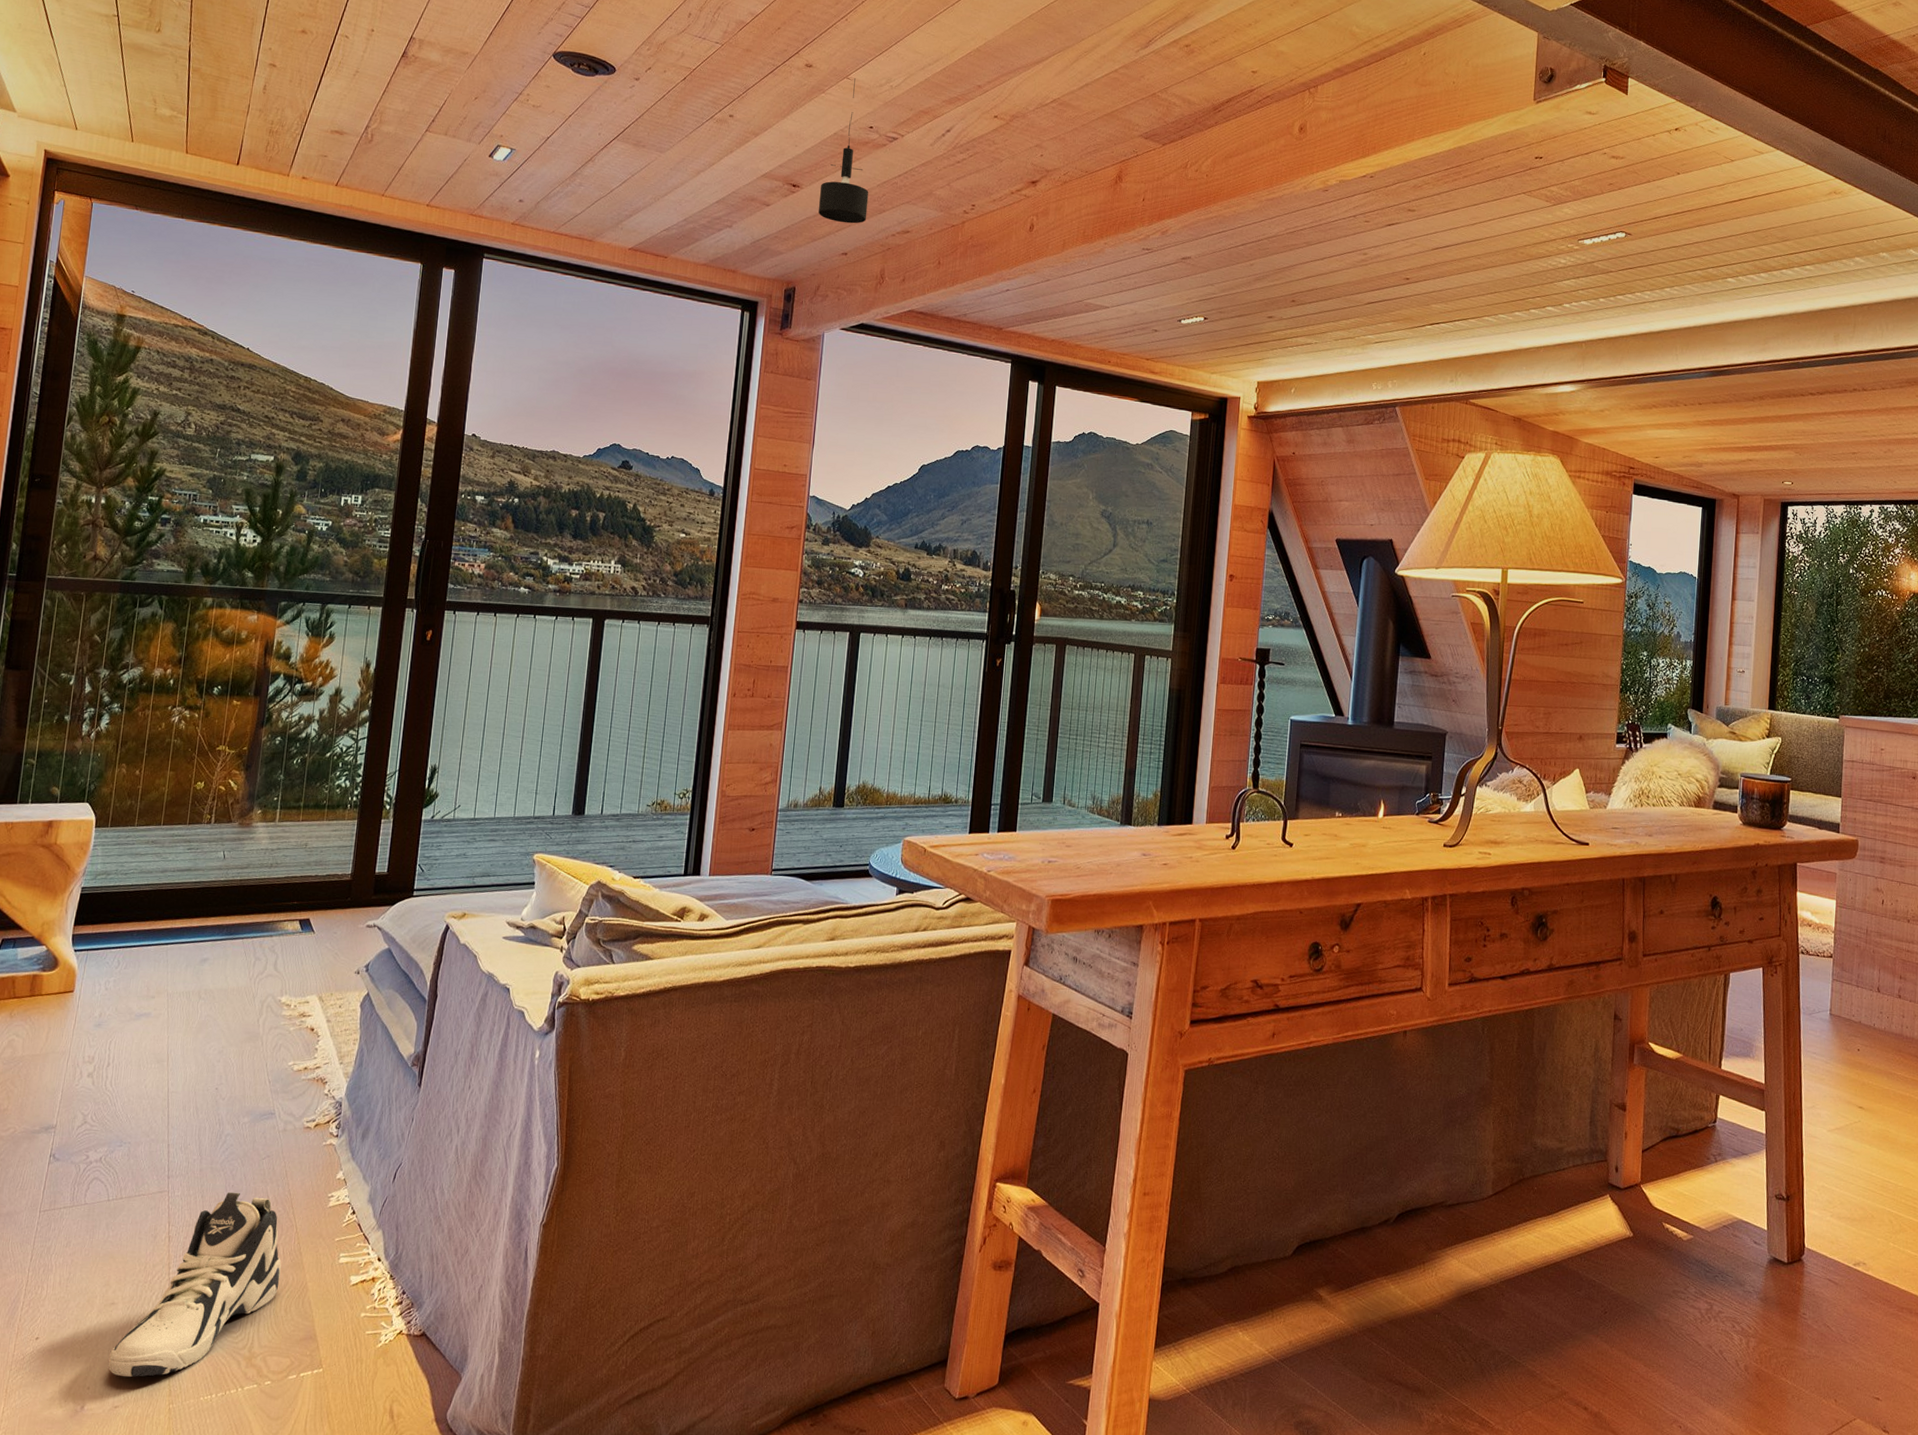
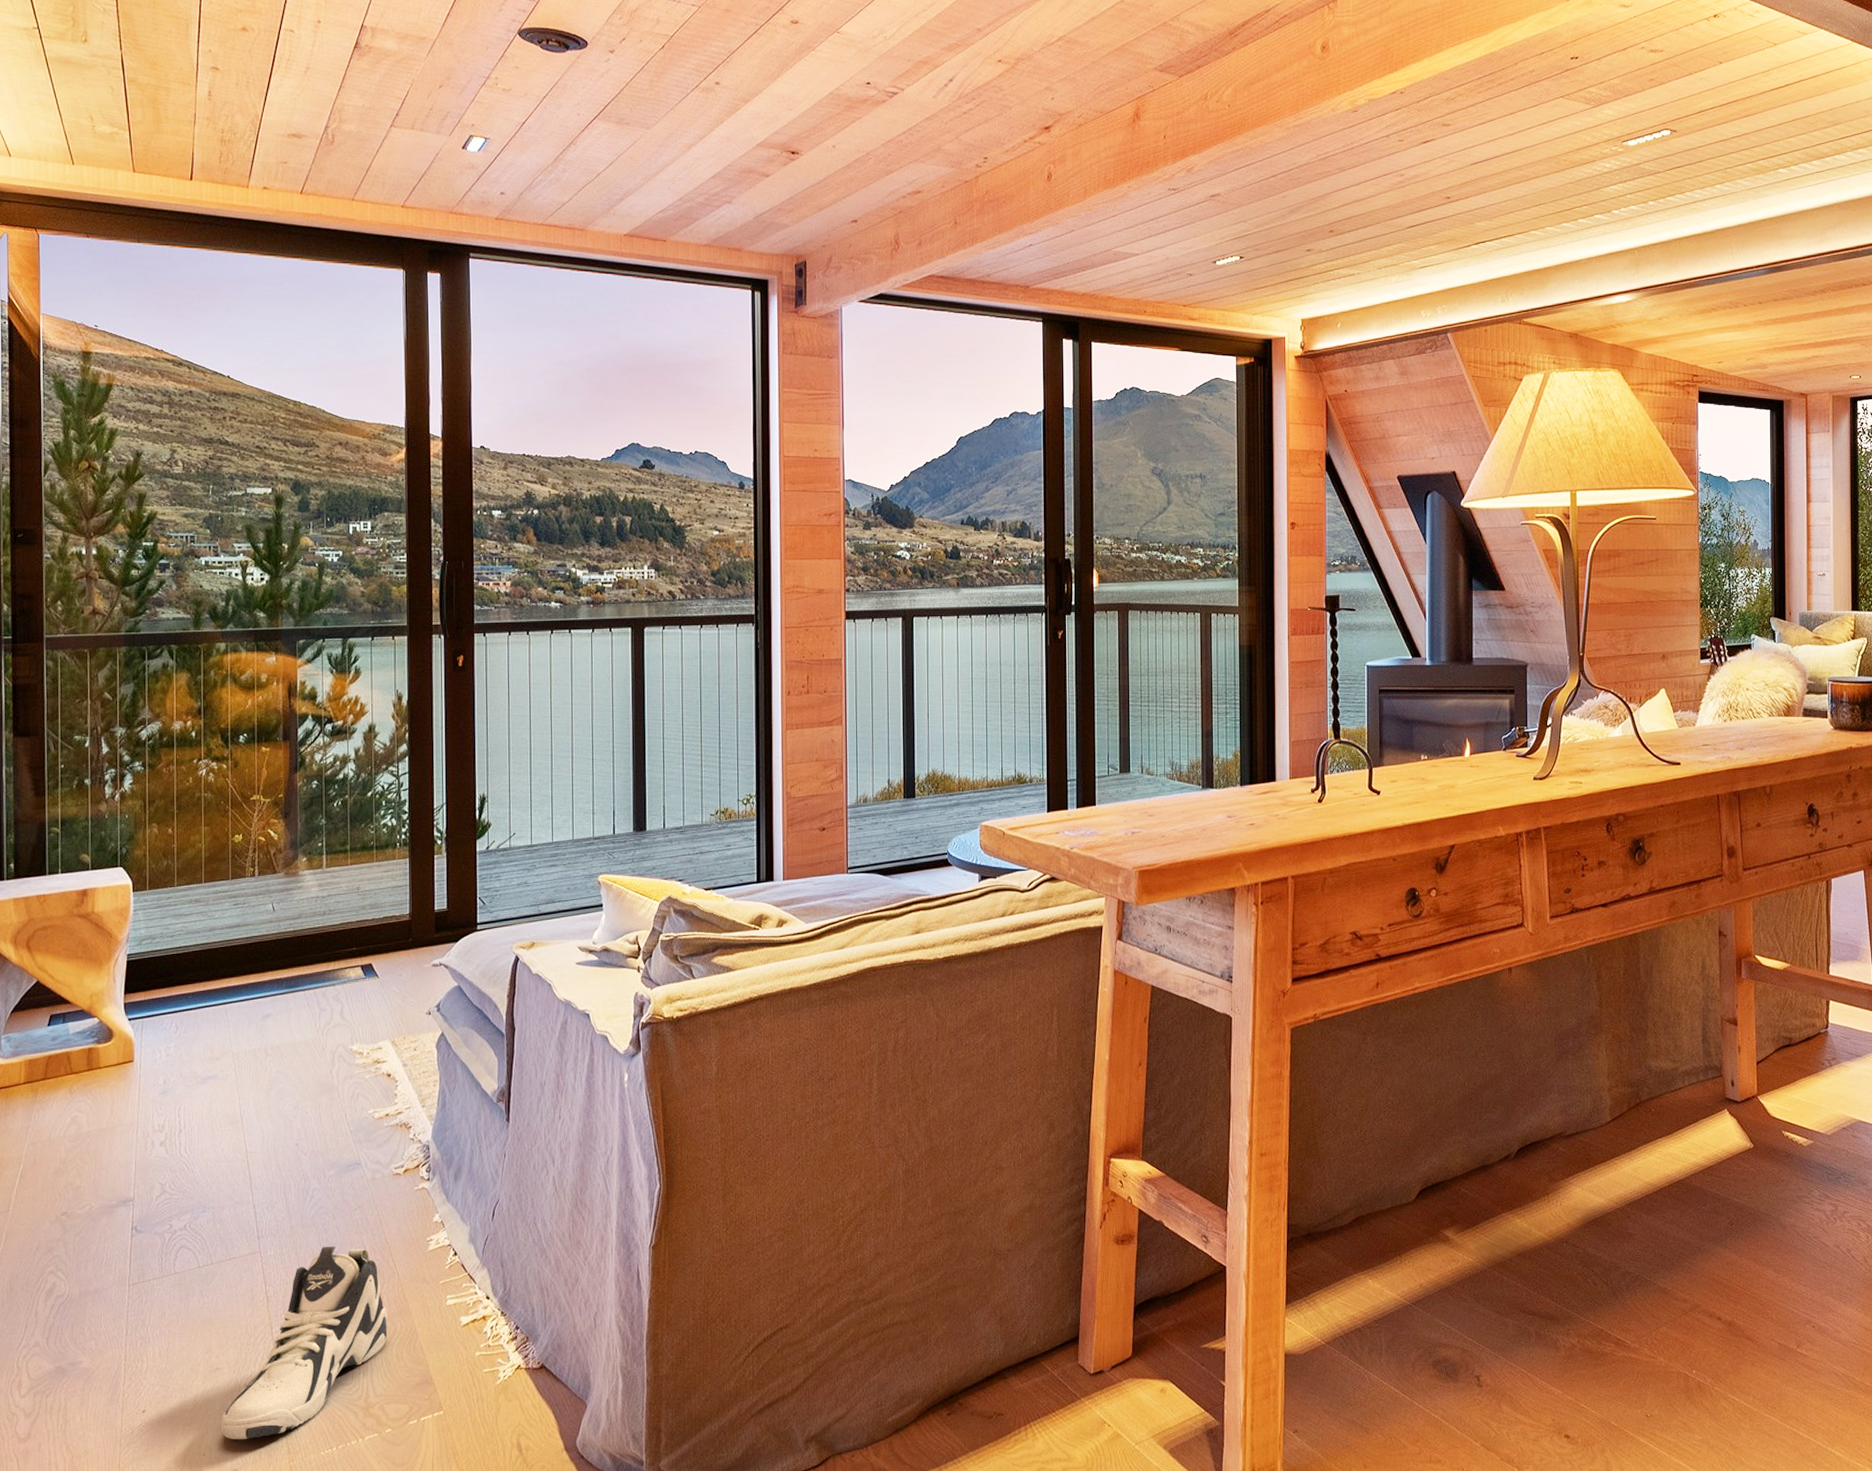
pendant light: present [818,78,869,224] -> none [822,32,874,188]

